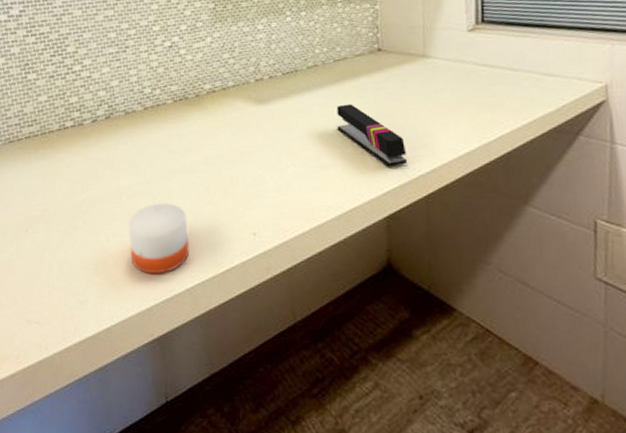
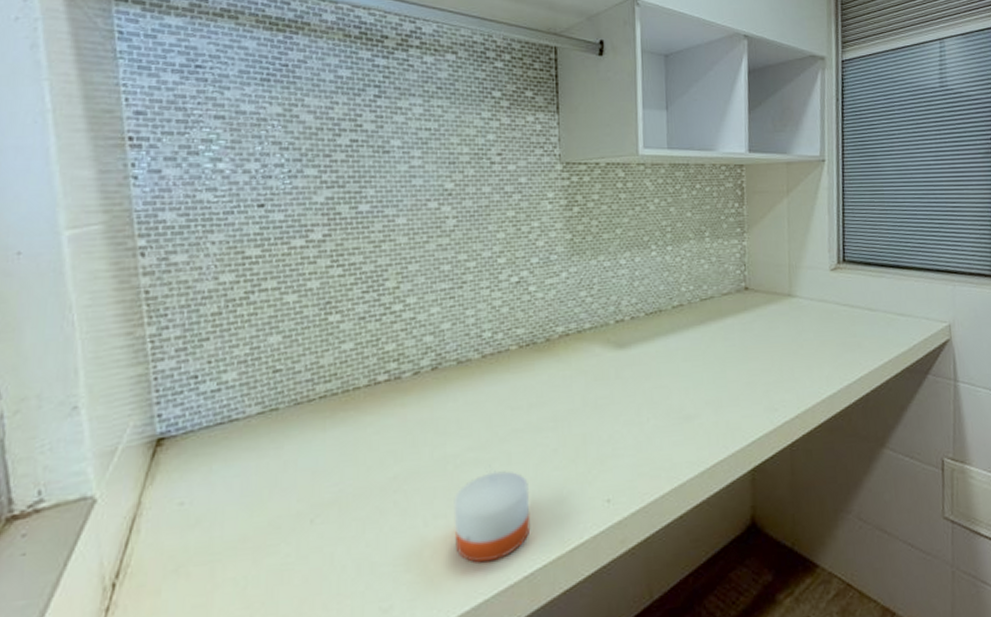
stapler: present [336,104,408,167] -> none [702,346,773,415]

